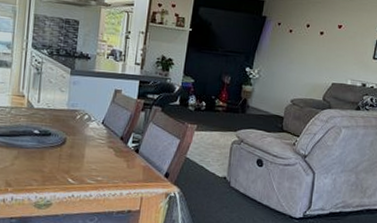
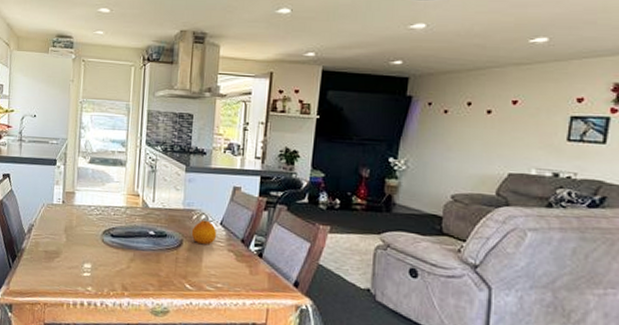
fruit: none [74,119,99,143] -> present [191,220,217,245]

